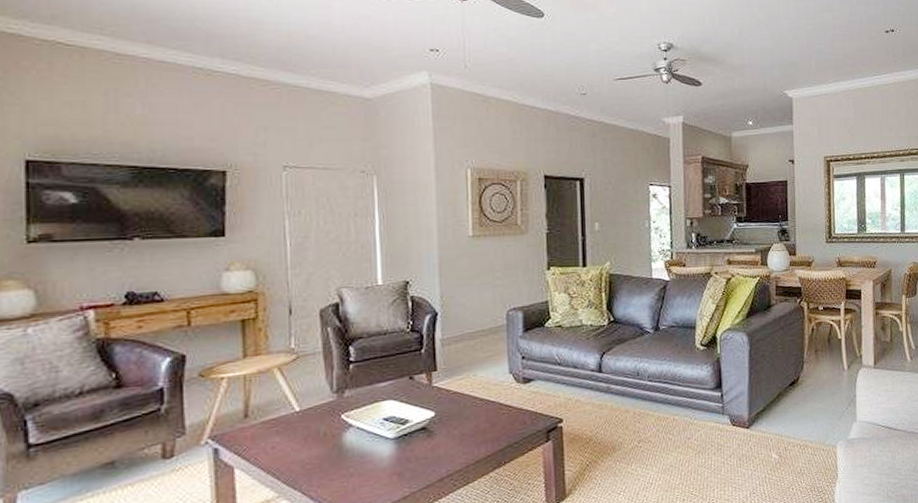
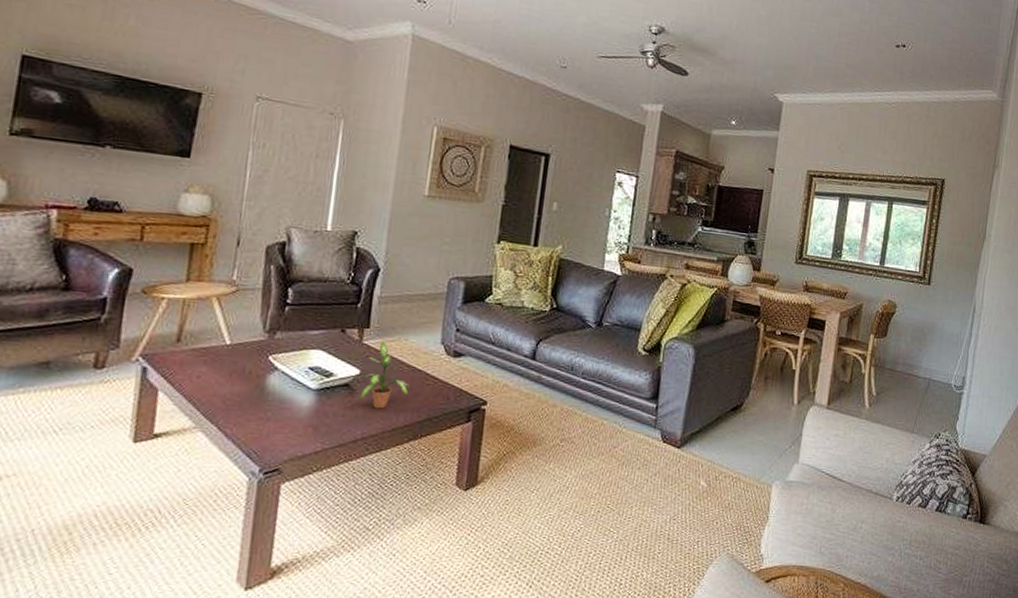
potted plant: none [438,381,486,446] -> present [360,342,410,409]

